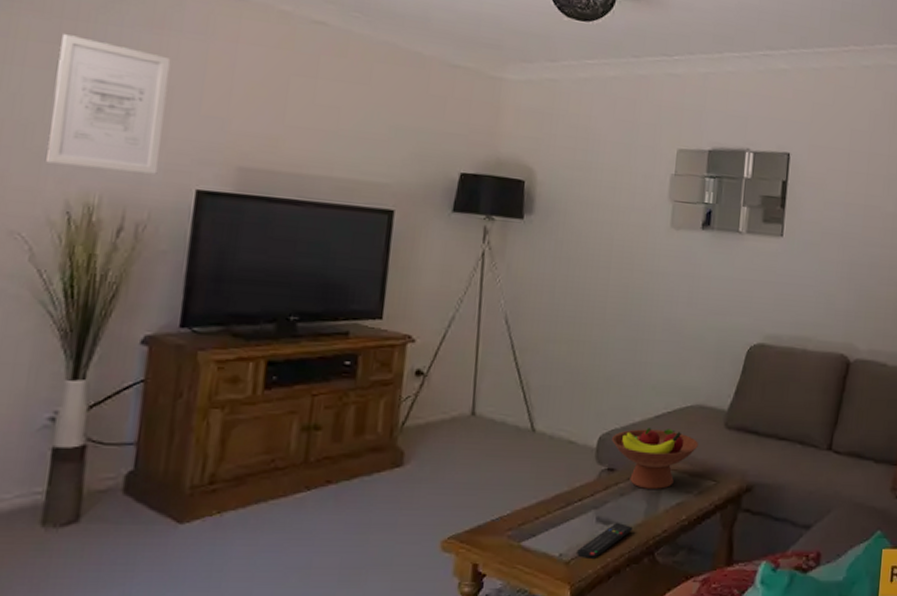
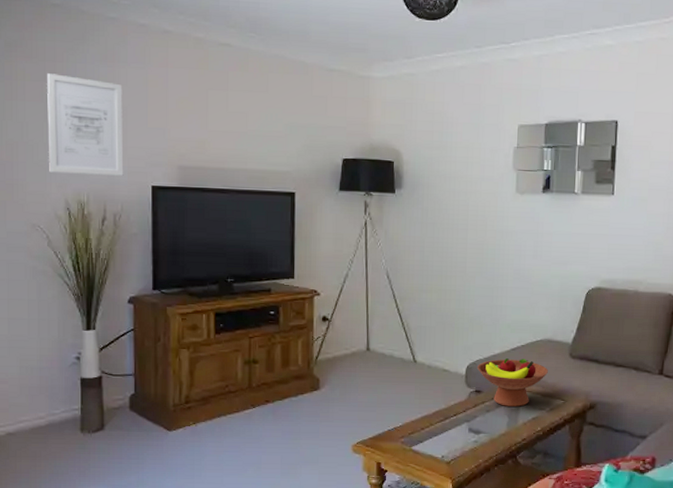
remote control: present [577,522,634,560] -> none [455,432,499,461]

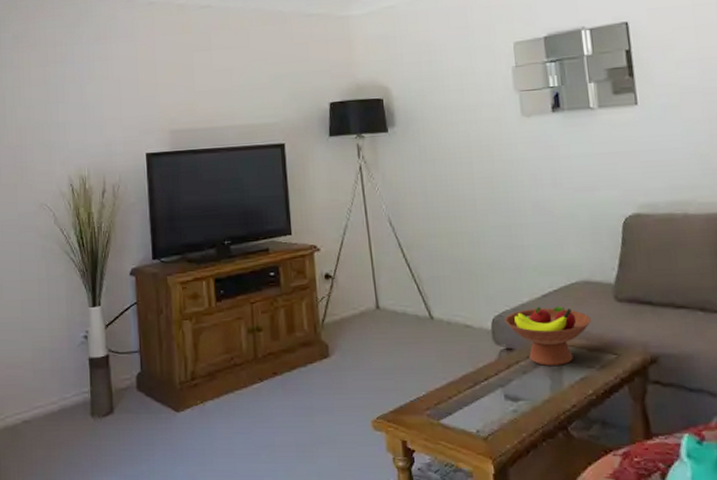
wall art: present [47,73,124,176] -> none [49,57,120,151]

